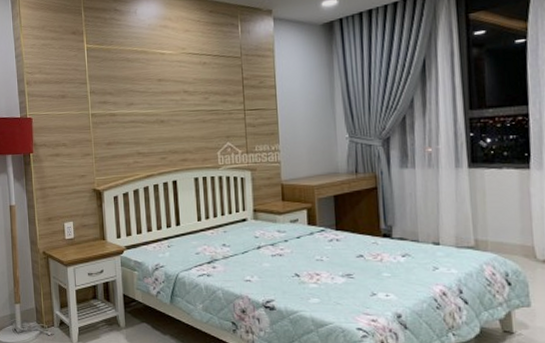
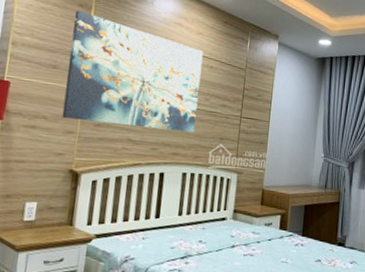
wall art: none [70,38,199,143] -> present [62,10,204,133]

